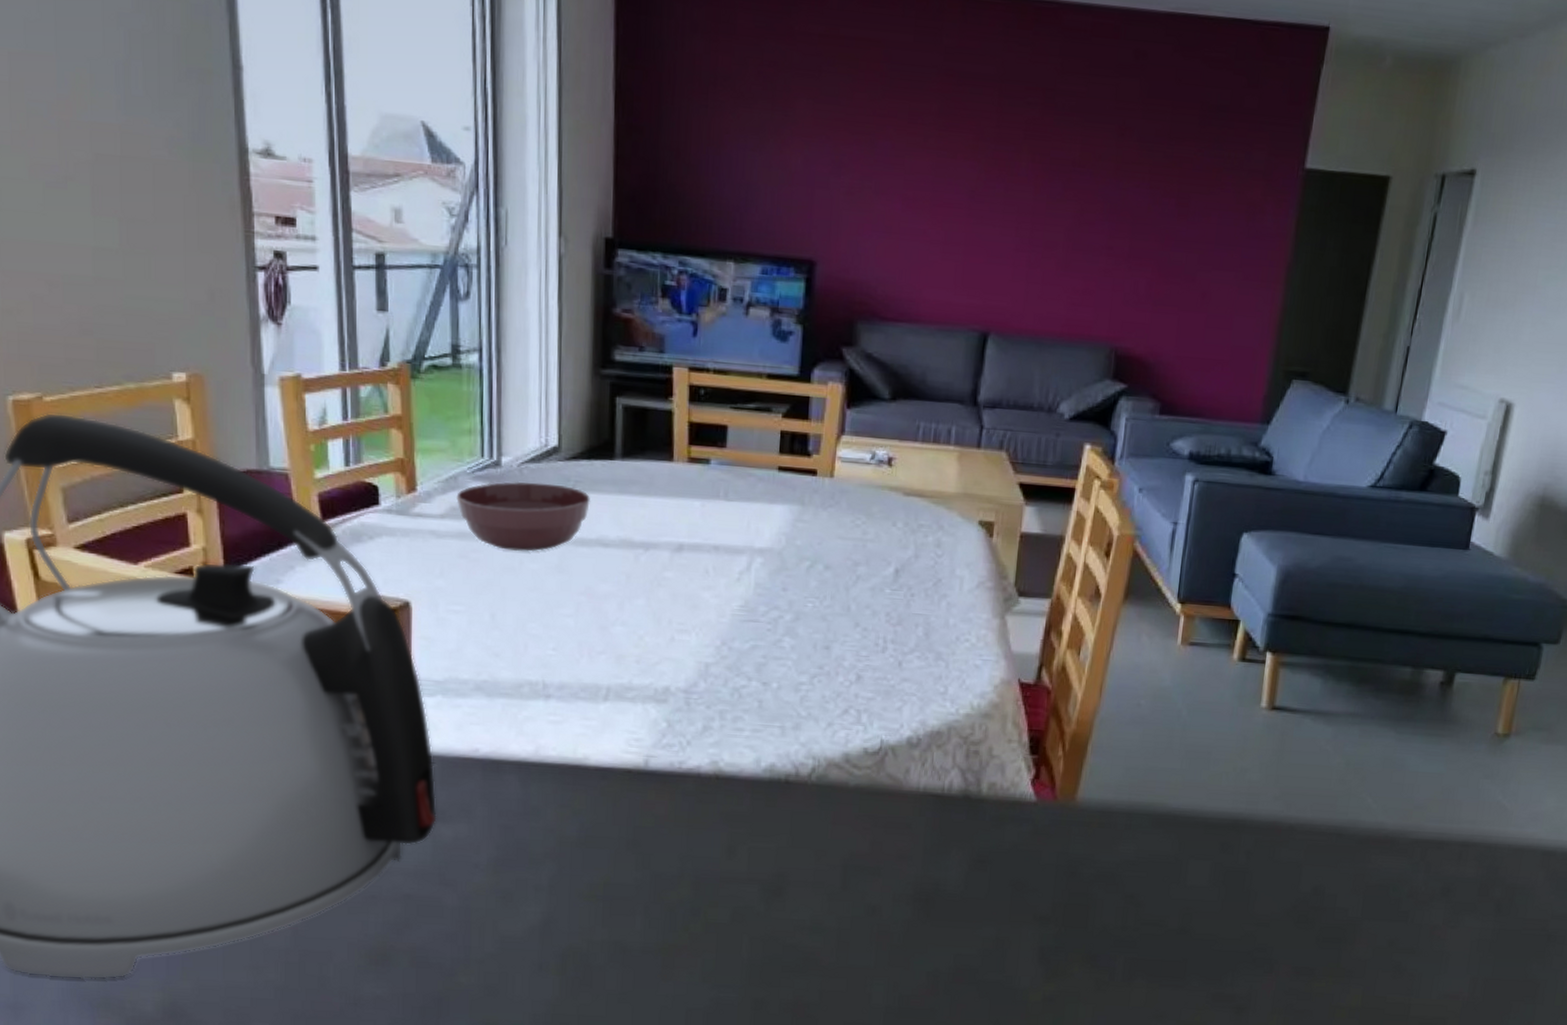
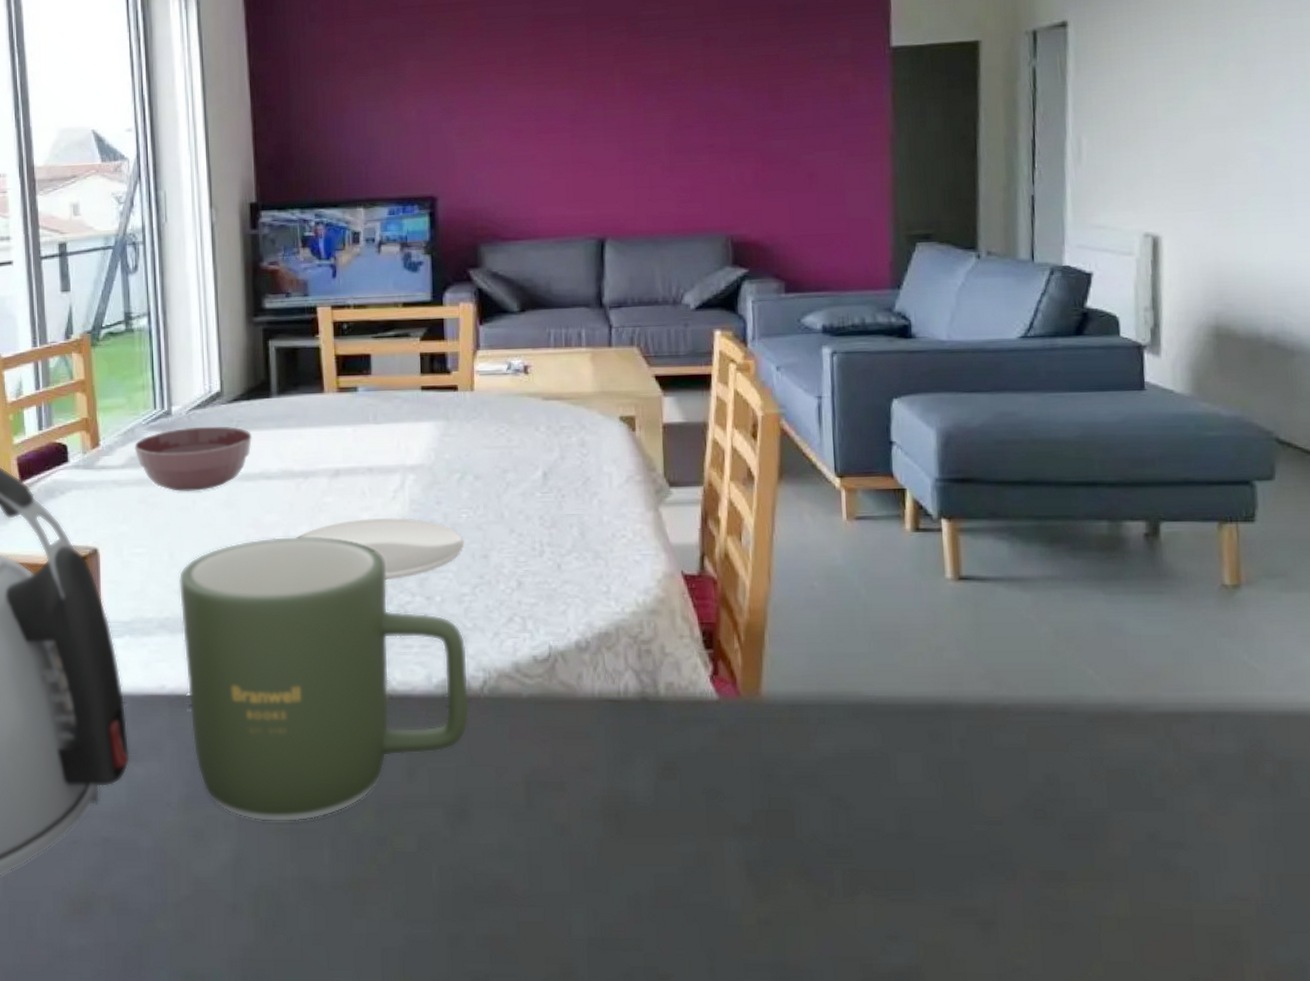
mug: none [499,607,799,890] -> present [178,536,470,822]
plate: none [630,598,807,663] -> present [295,517,464,581]

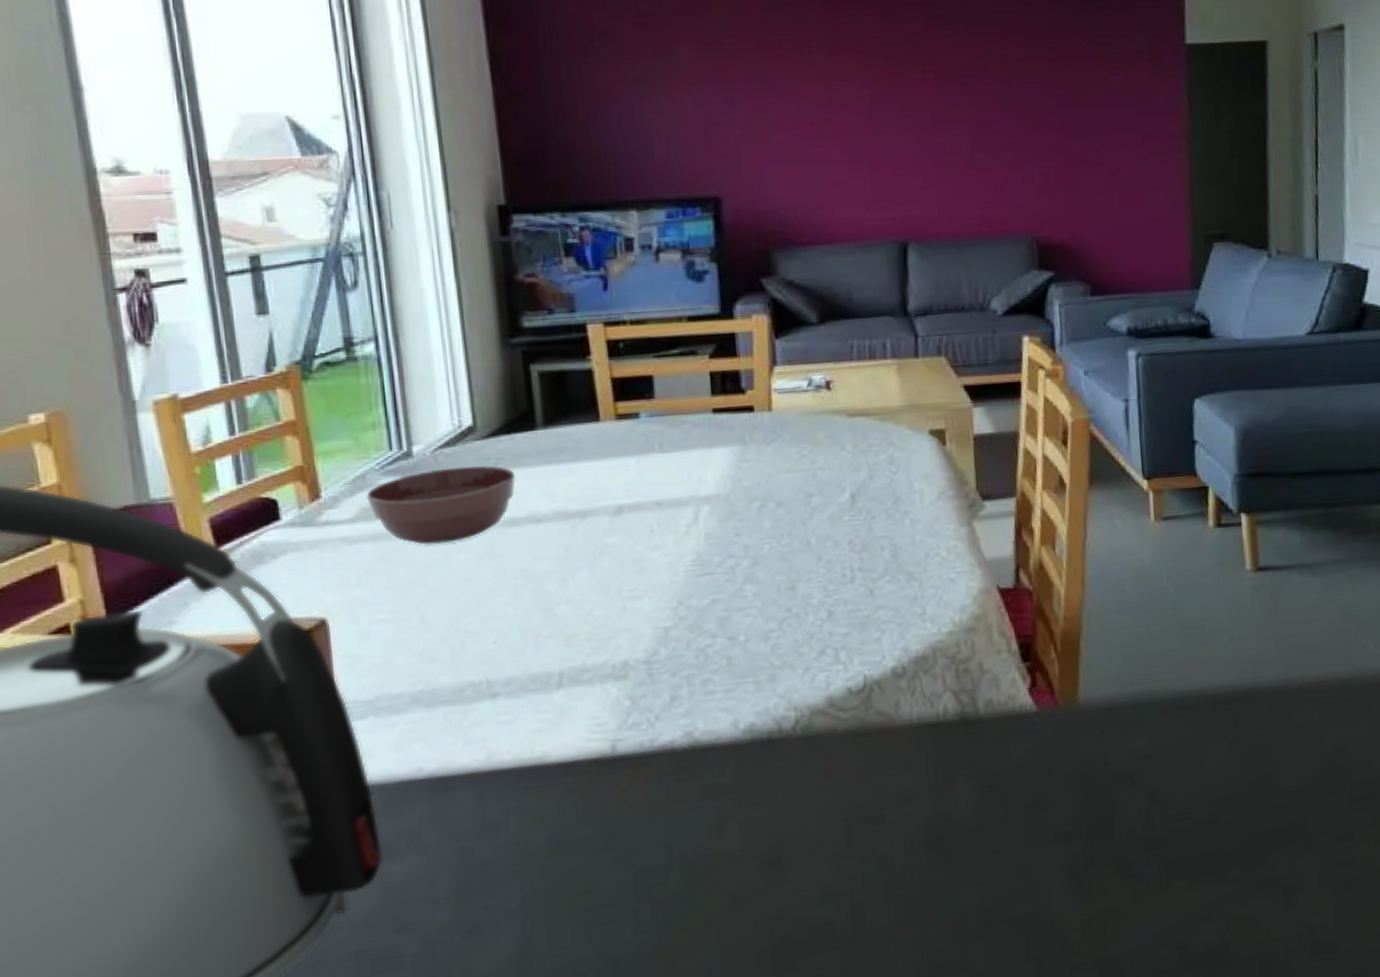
mug: present [178,536,470,822] -> none [432,583,782,904]
plate: present [295,517,464,581] -> none [574,553,769,624]

